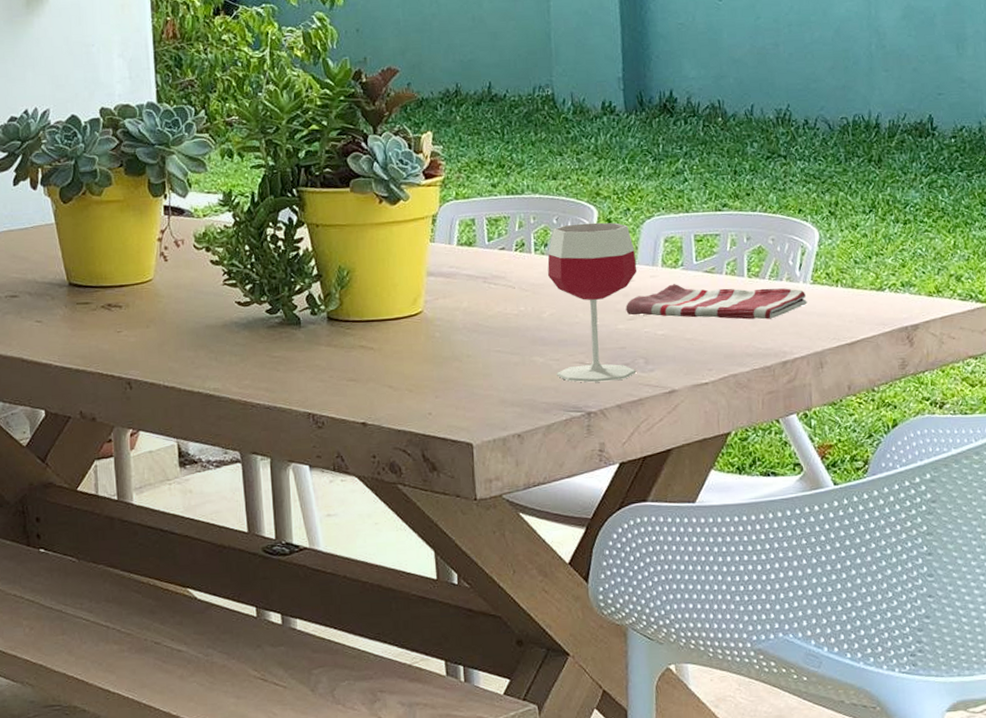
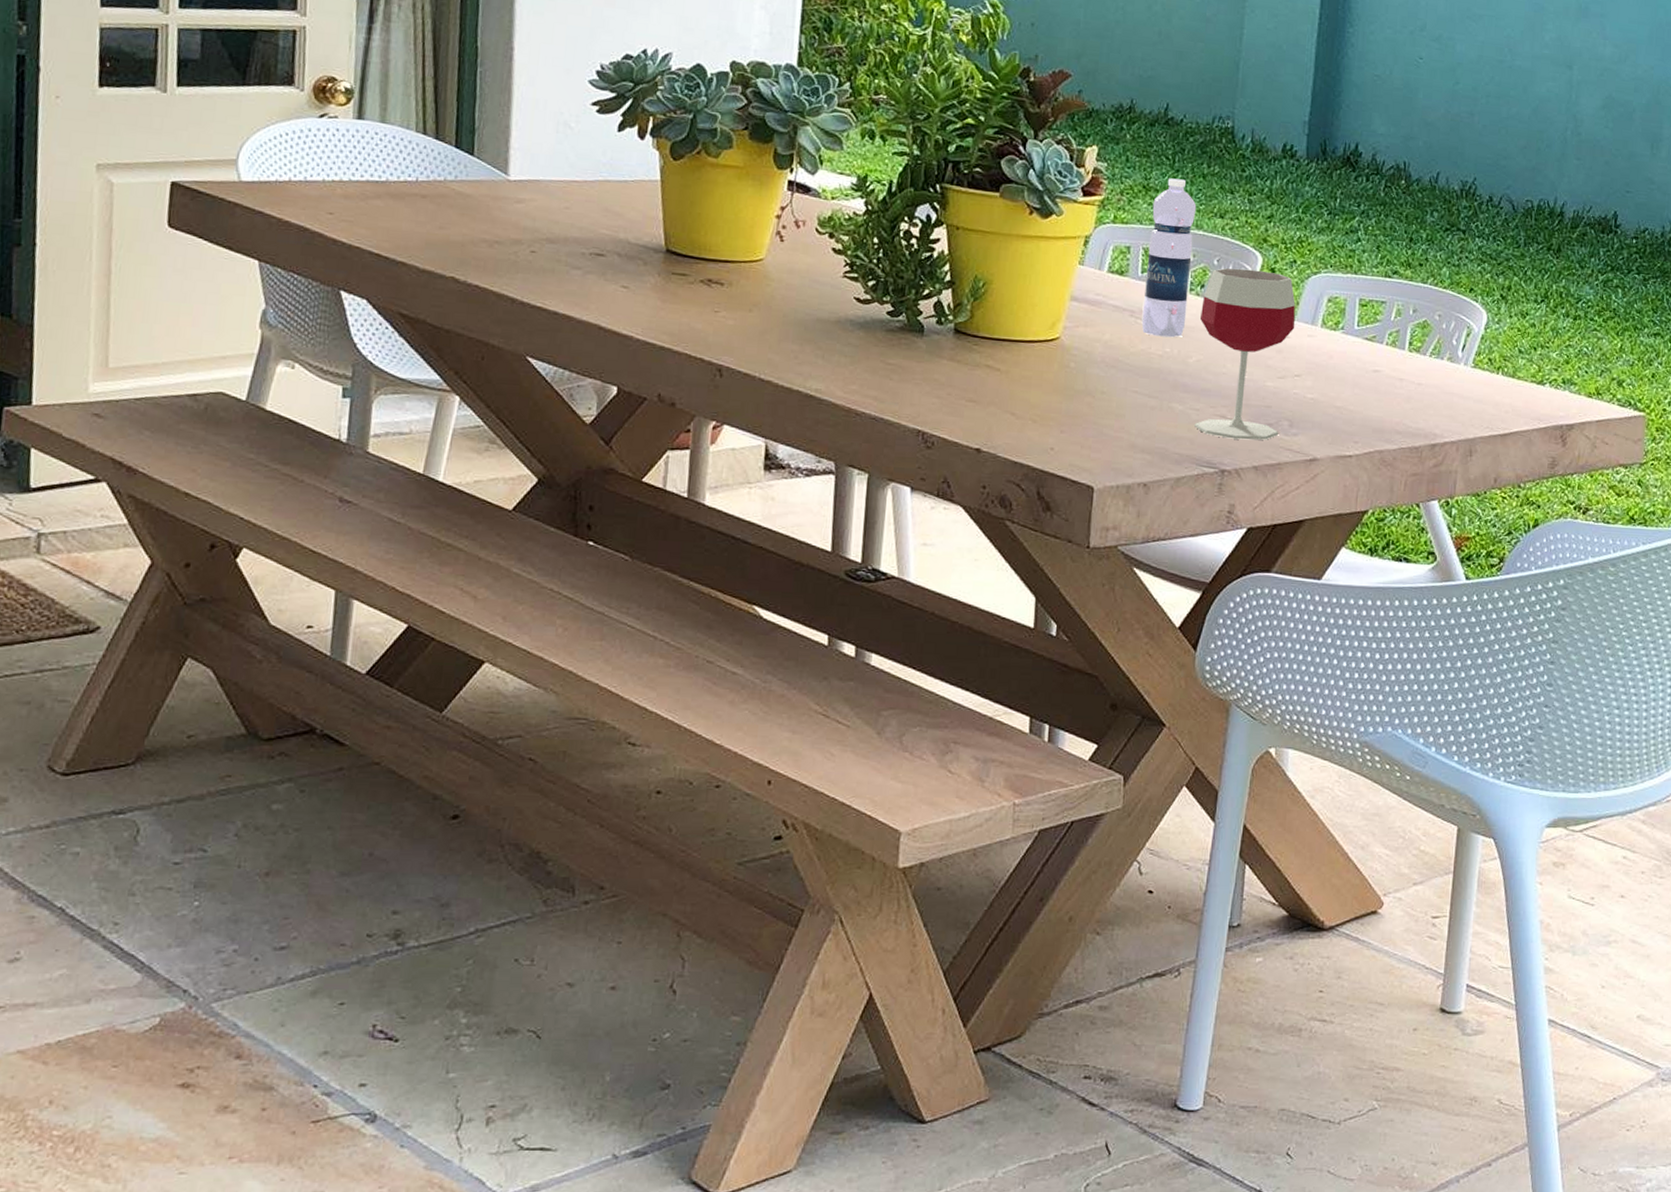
water bottle: none [489,149,535,298] -> present [1141,178,1197,338]
dish towel: present [626,283,807,320] -> none [1277,346,1466,398]

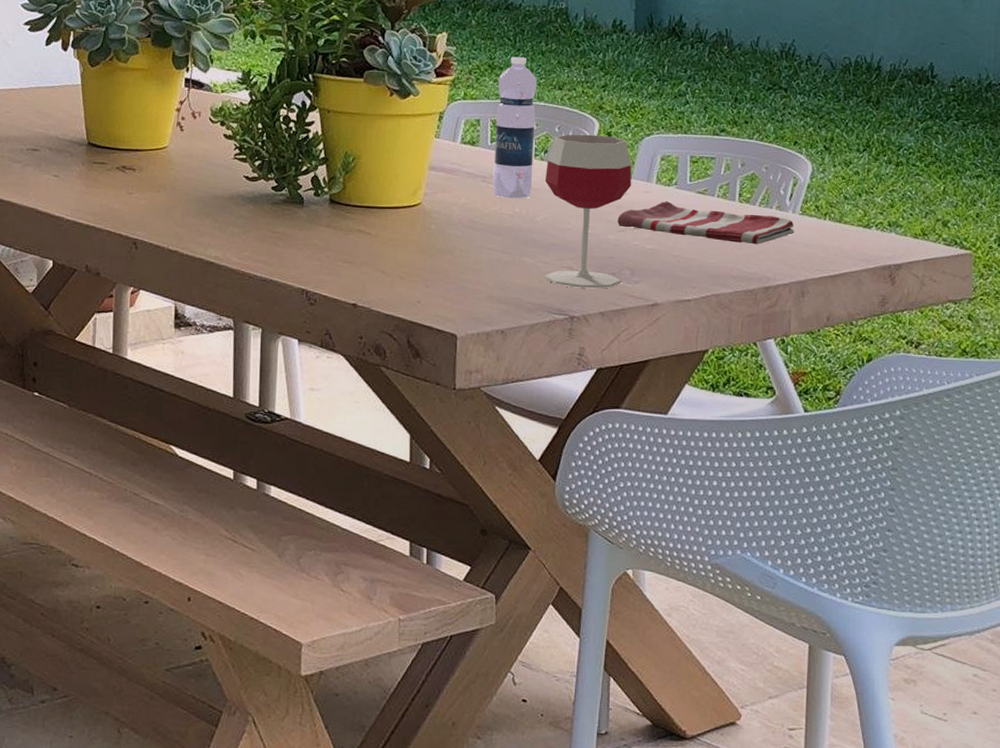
dish towel: none [1277,346,1466,398] -> present [617,200,795,245]

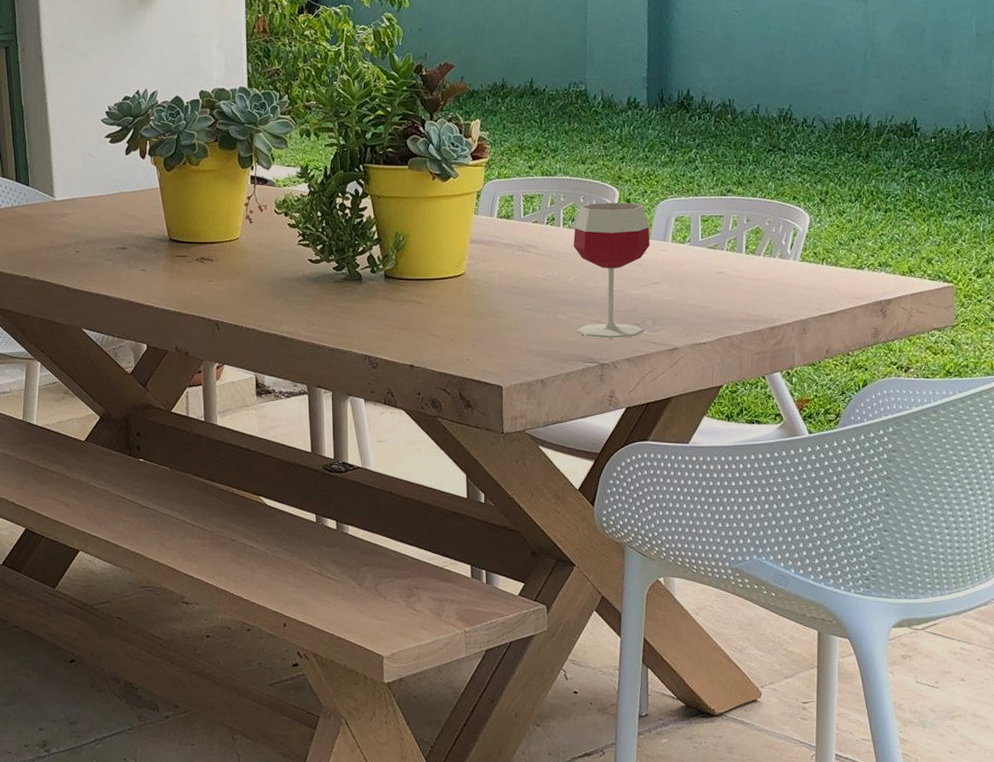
water bottle: present [493,57,537,199] -> none [527,137,563,264]
dish towel: present [617,200,795,245] -> none [639,256,796,290]

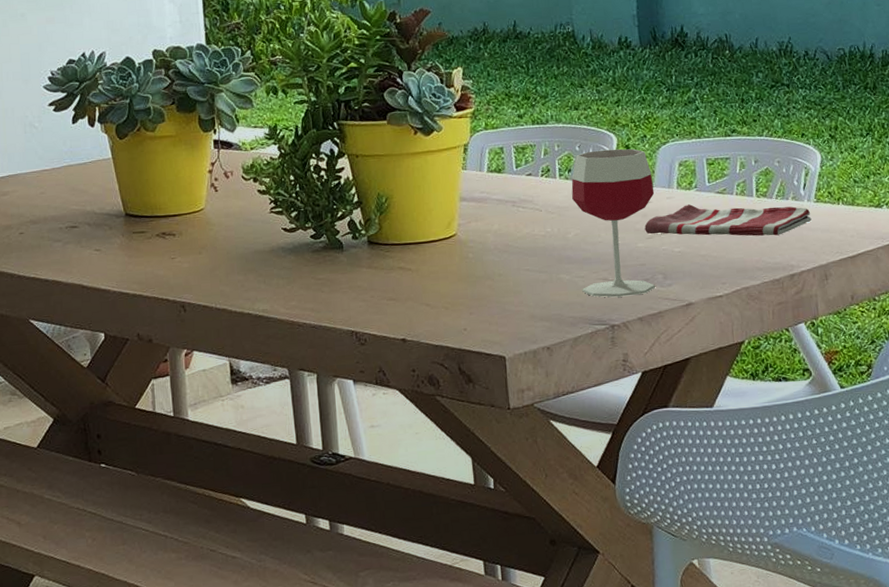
dish towel: none [639,256,796,290] -> present [644,203,812,236]

